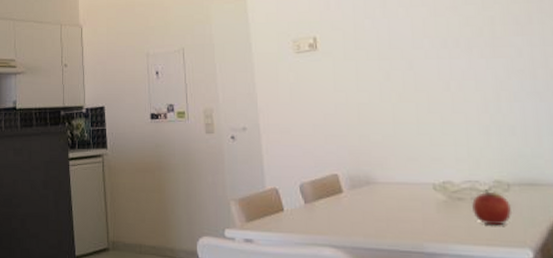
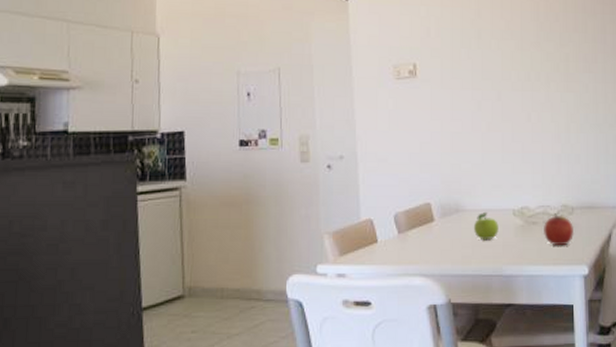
fruit: none [387,184,417,215] -> present [473,211,499,241]

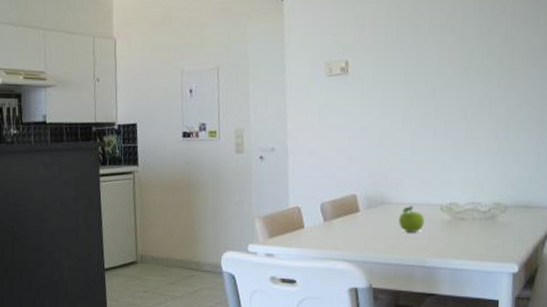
apple: present [544,213,575,246] -> none [472,211,506,243]

